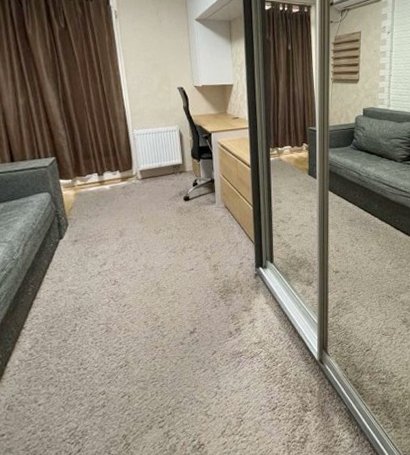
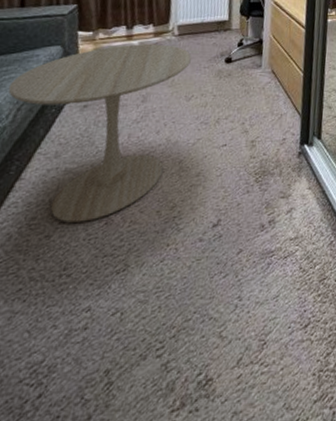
side table: none [14,187,155,330] -> present [8,43,192,223]

